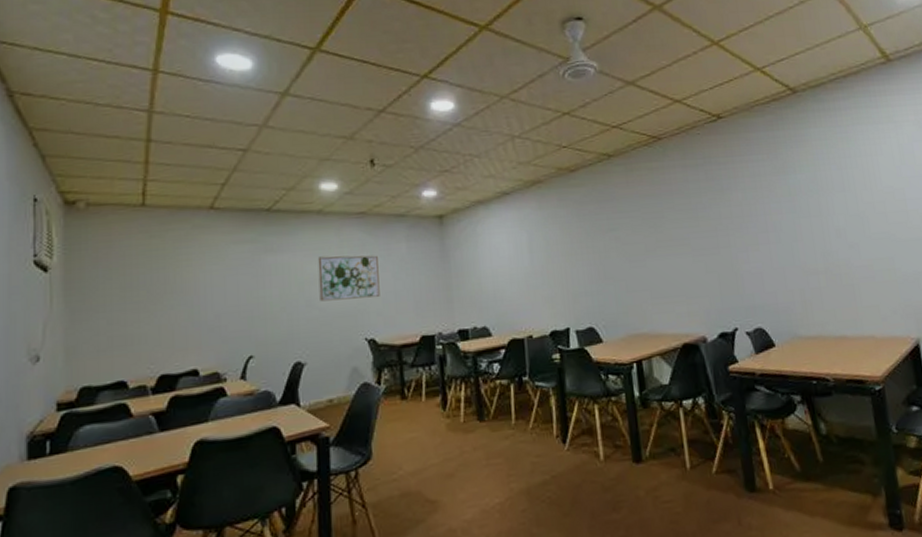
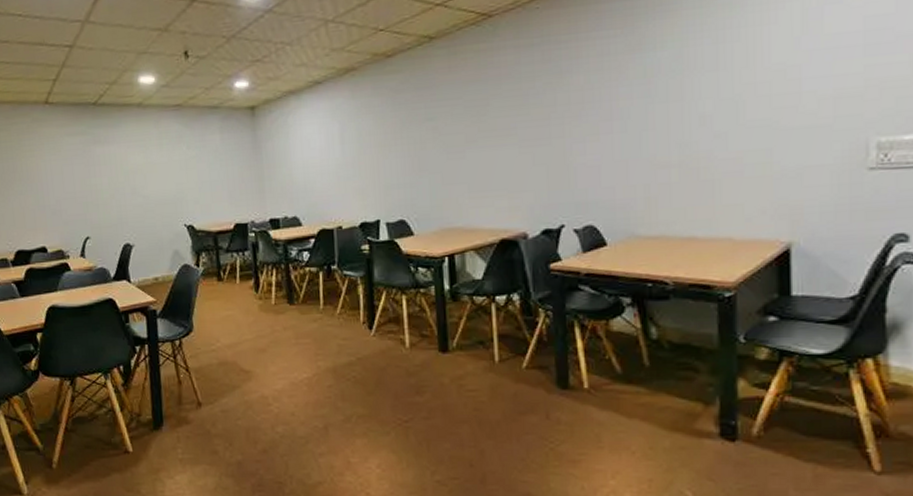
wall art: present [317,255,380,302] -> none [140,146,197,190]

